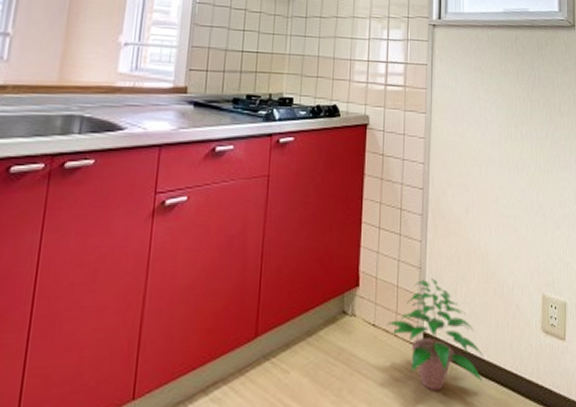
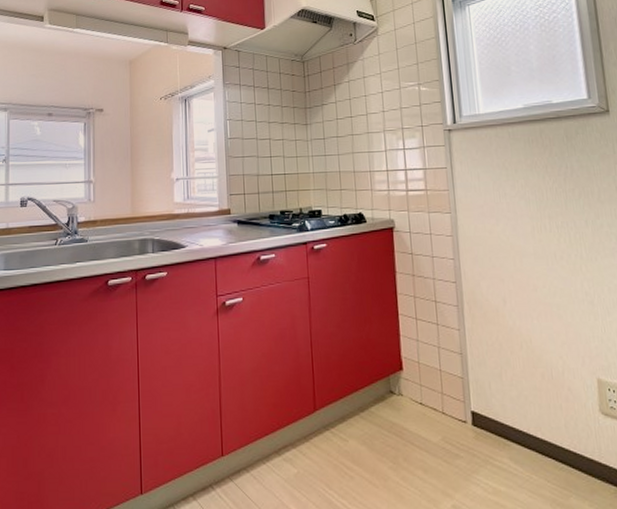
potted plant: present [386,278,483,391] -> none [433,363,539,464]

